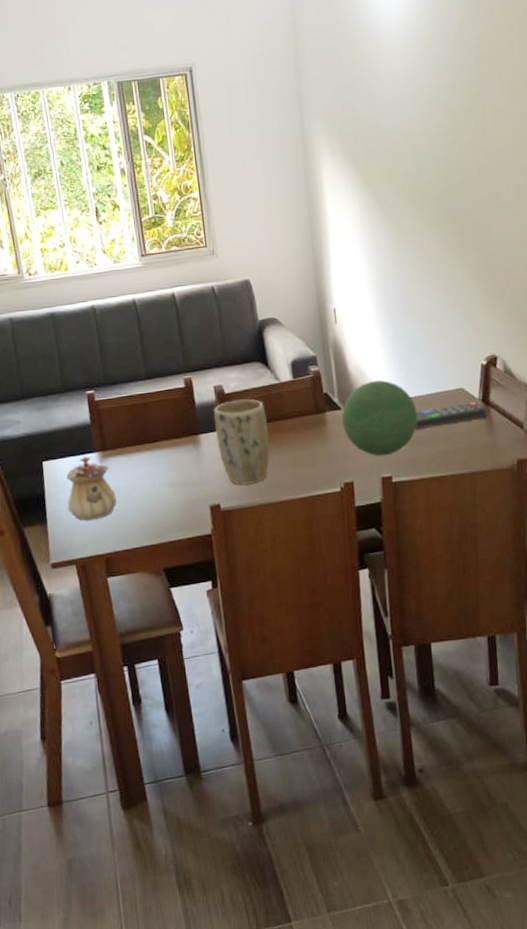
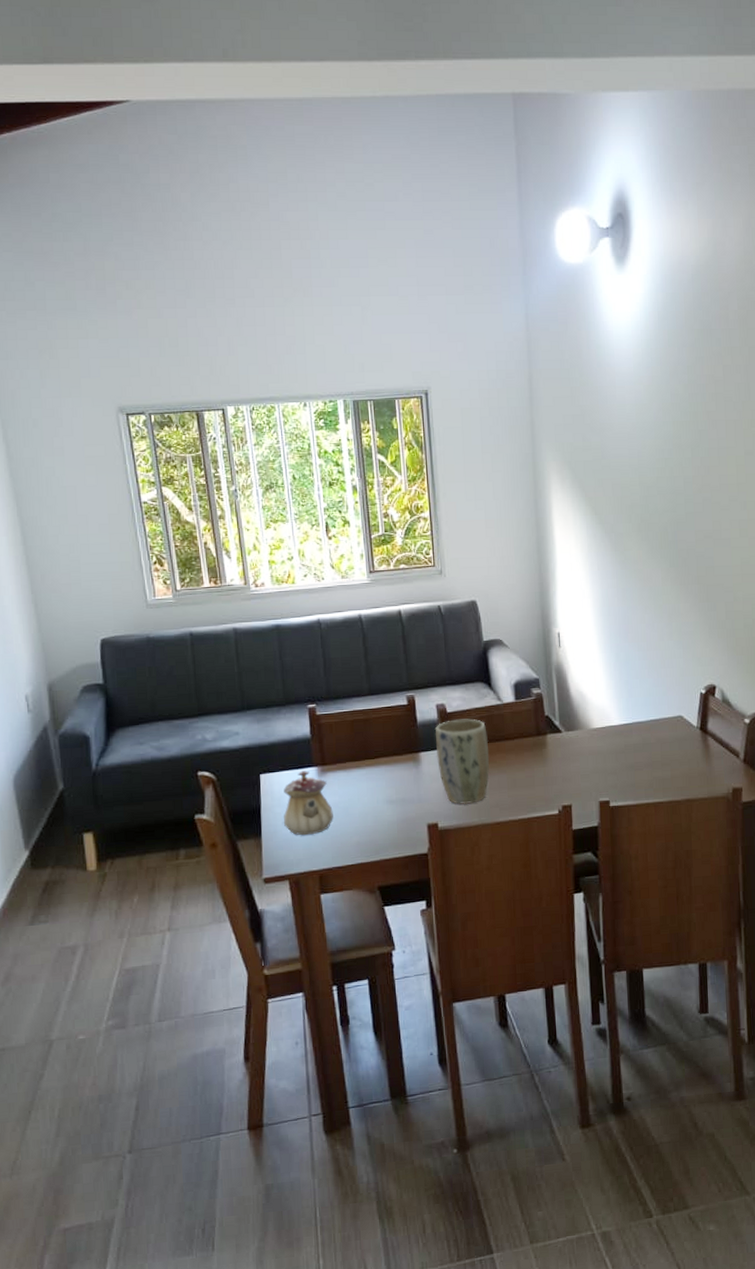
decorative orb: present [342,380,418,456] -> none [562,704,637,780]
remote control: present [415,401,487,429] -> none [634,729,705,754]

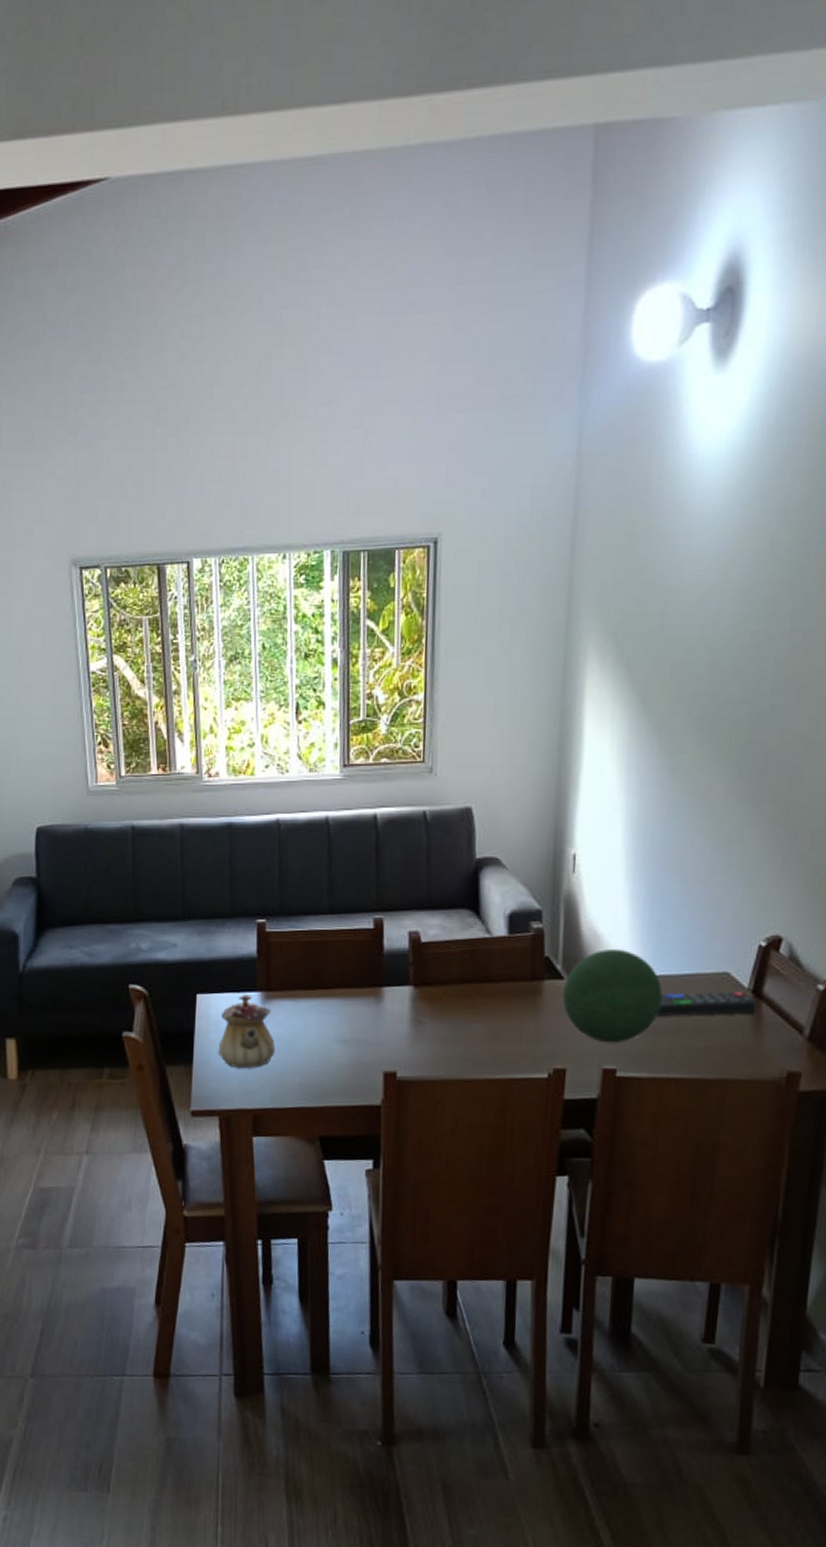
plant pot: present [434,718,489,805] -> none [402,951,469,1055]
decorative orb: none [562,704,637,780] -> present [563,948,663,1043]
remote control: none [634,729,705,754] -> present [656,991,757,1016]

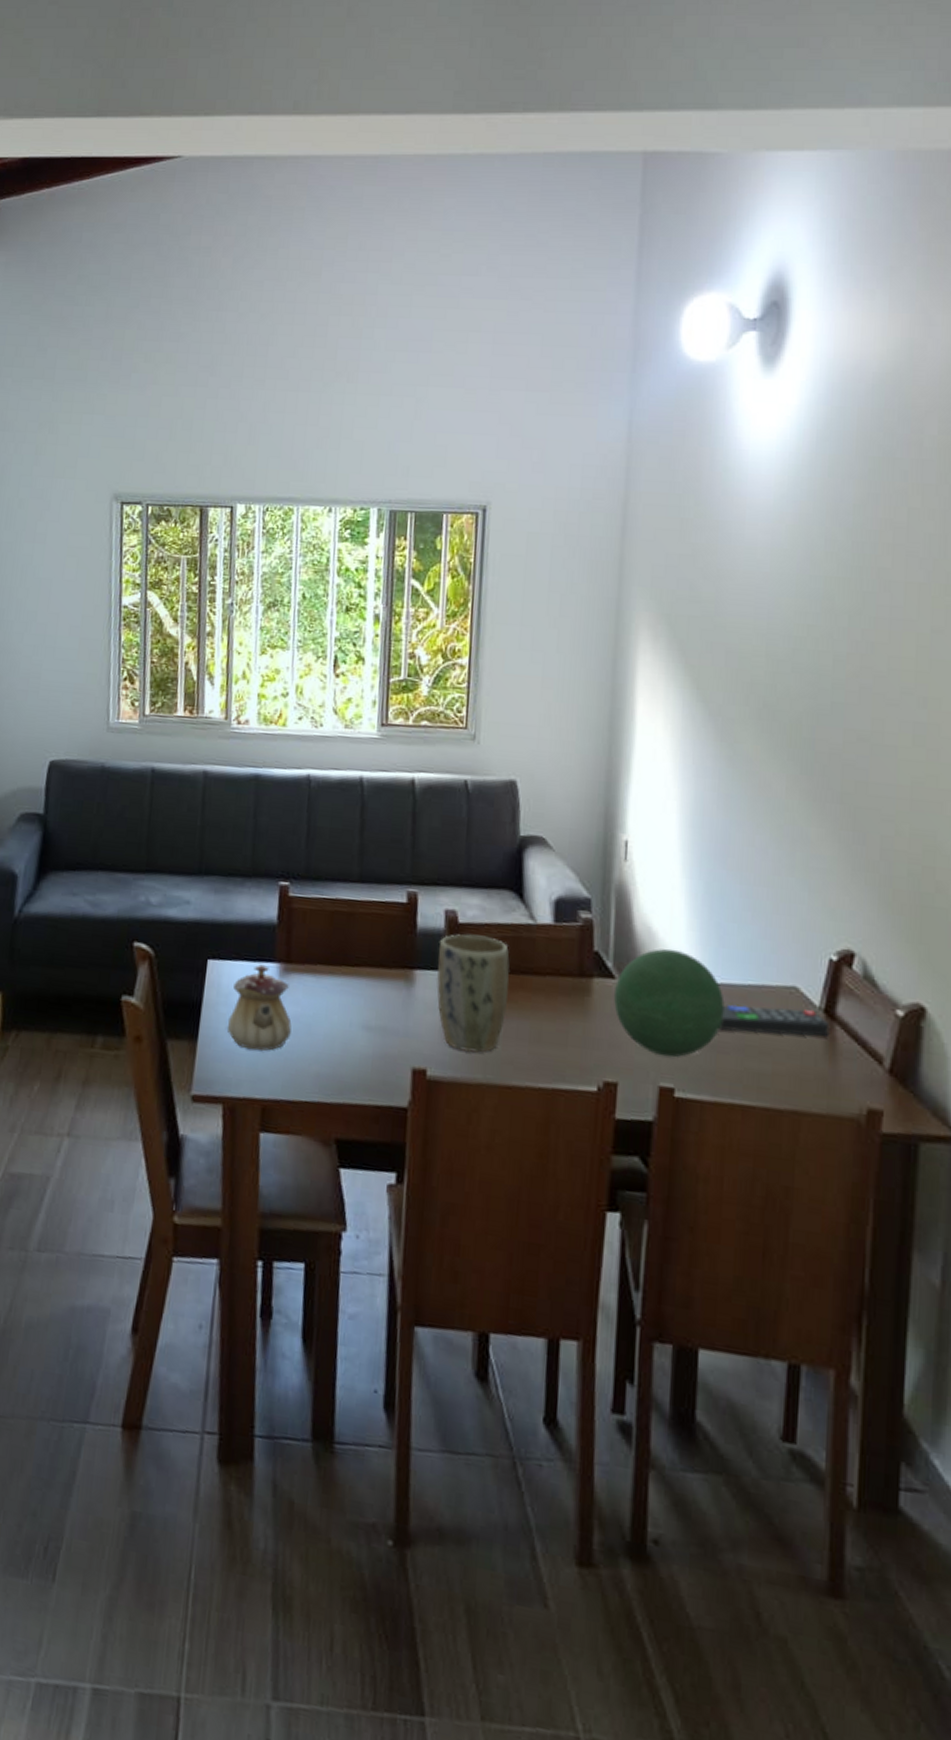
plant pot: none [402,951,469,1055] -> present [436,934,511,1053]

